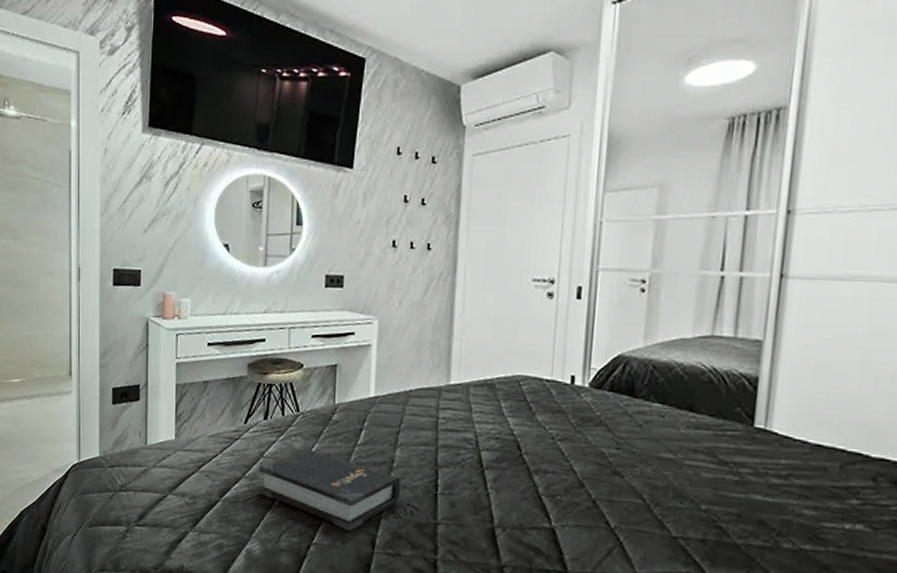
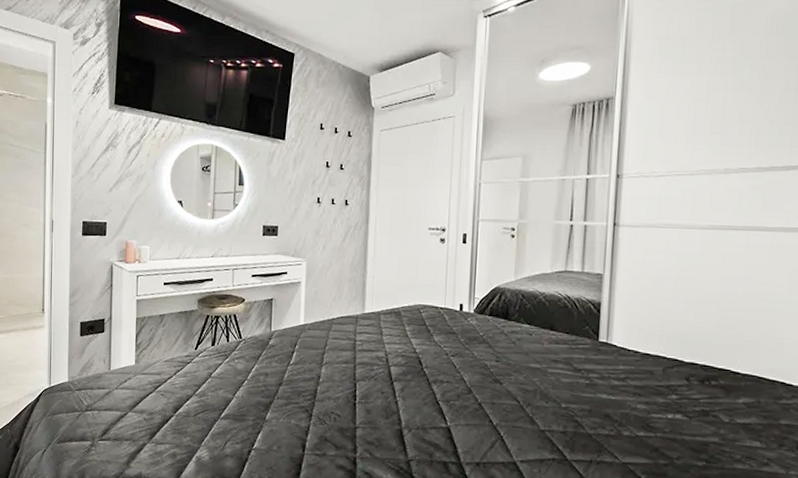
hardback book: present [258,449,400,532] -> none [207,369,326,437]

